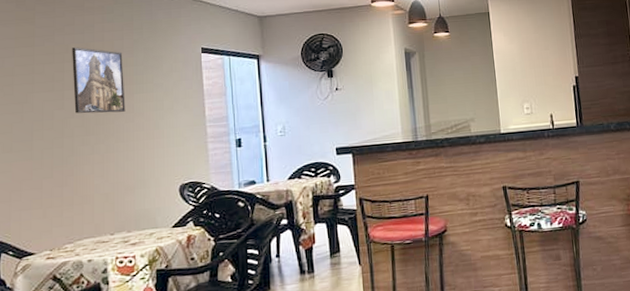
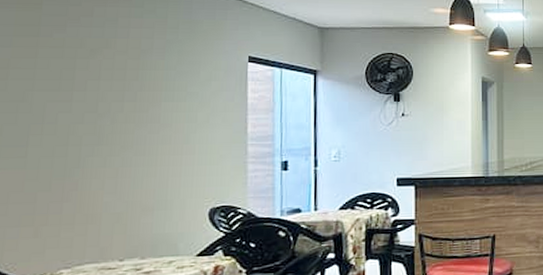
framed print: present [72,47,126,114] -> none [85,42,151,121]

